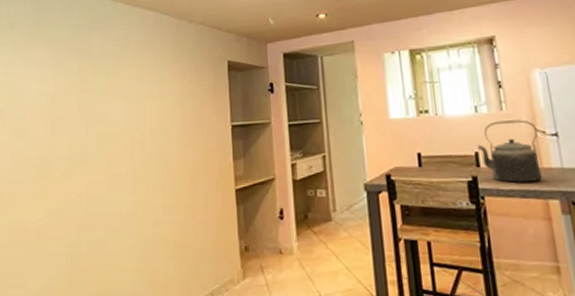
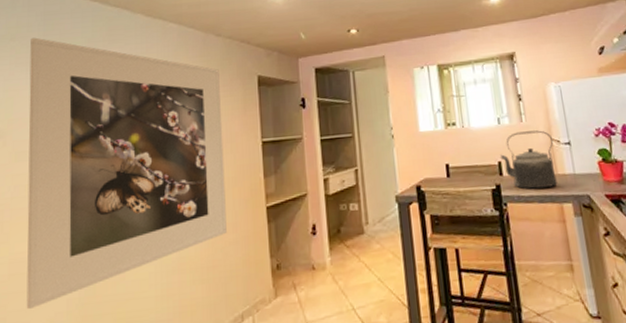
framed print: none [22,25,198,272] -> present [26,37,227,309]

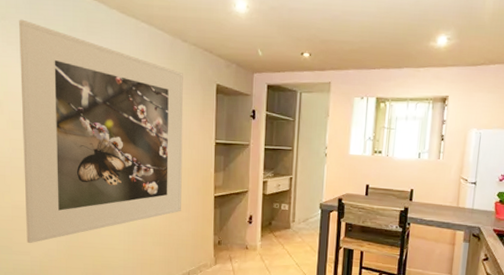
kettle: present [500,130,557,189] -> none [413,167,463,216]

